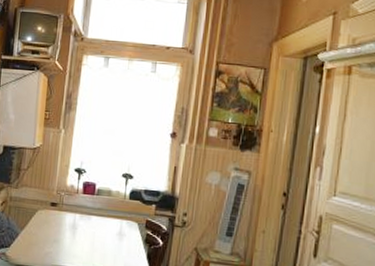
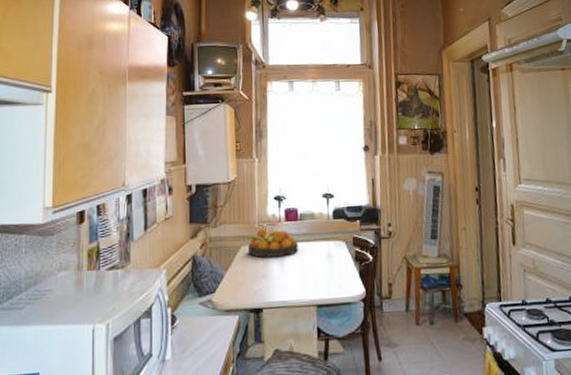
fruit bowl: none [44,197,92,226] -> present [247,228,298,258]

